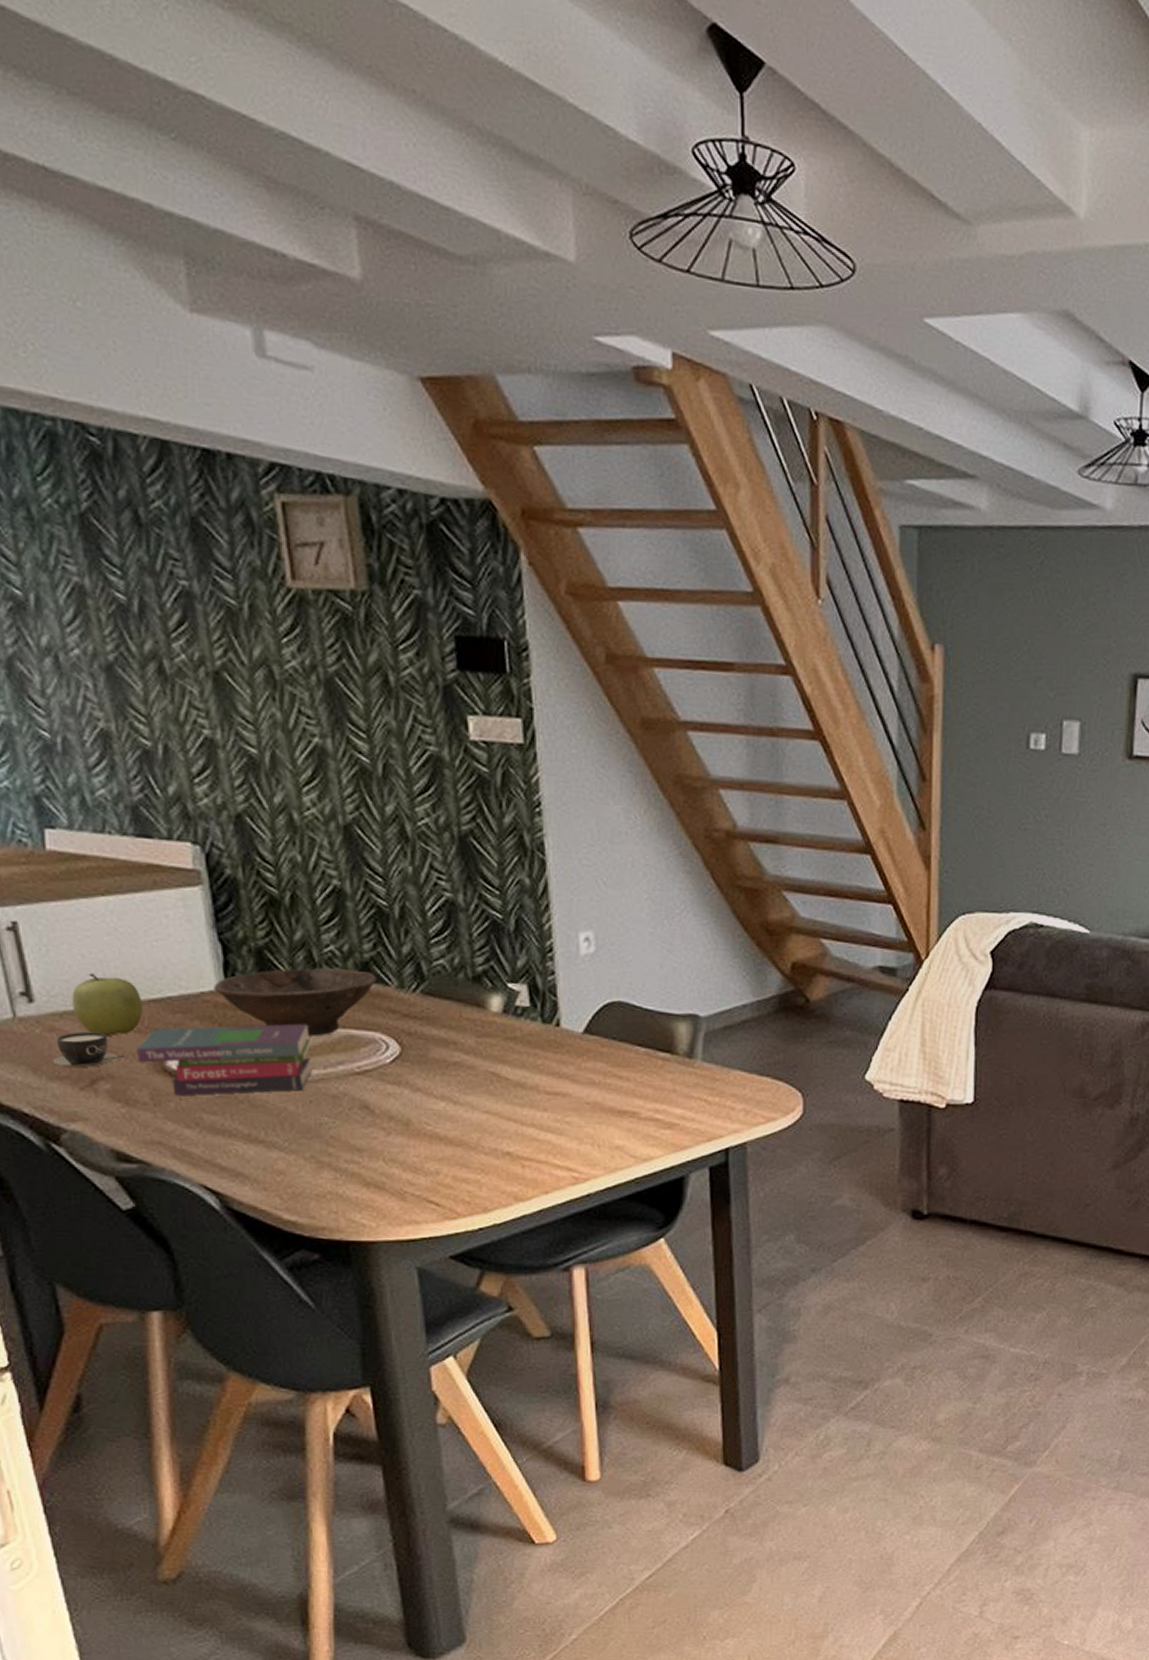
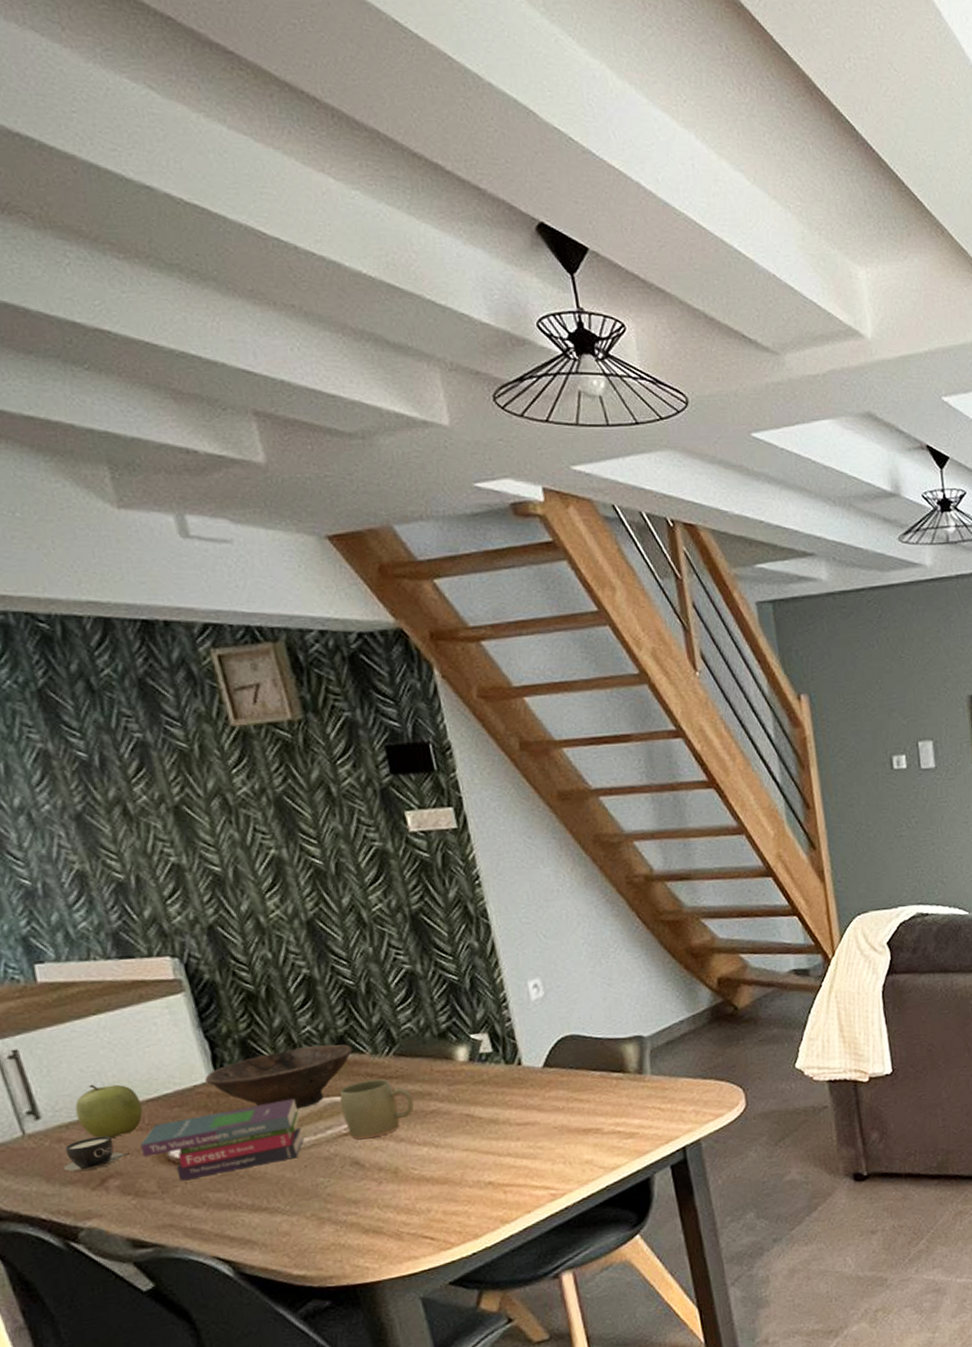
mug: none [357,1016,437,1082] -> present [339,1079,414,1140]

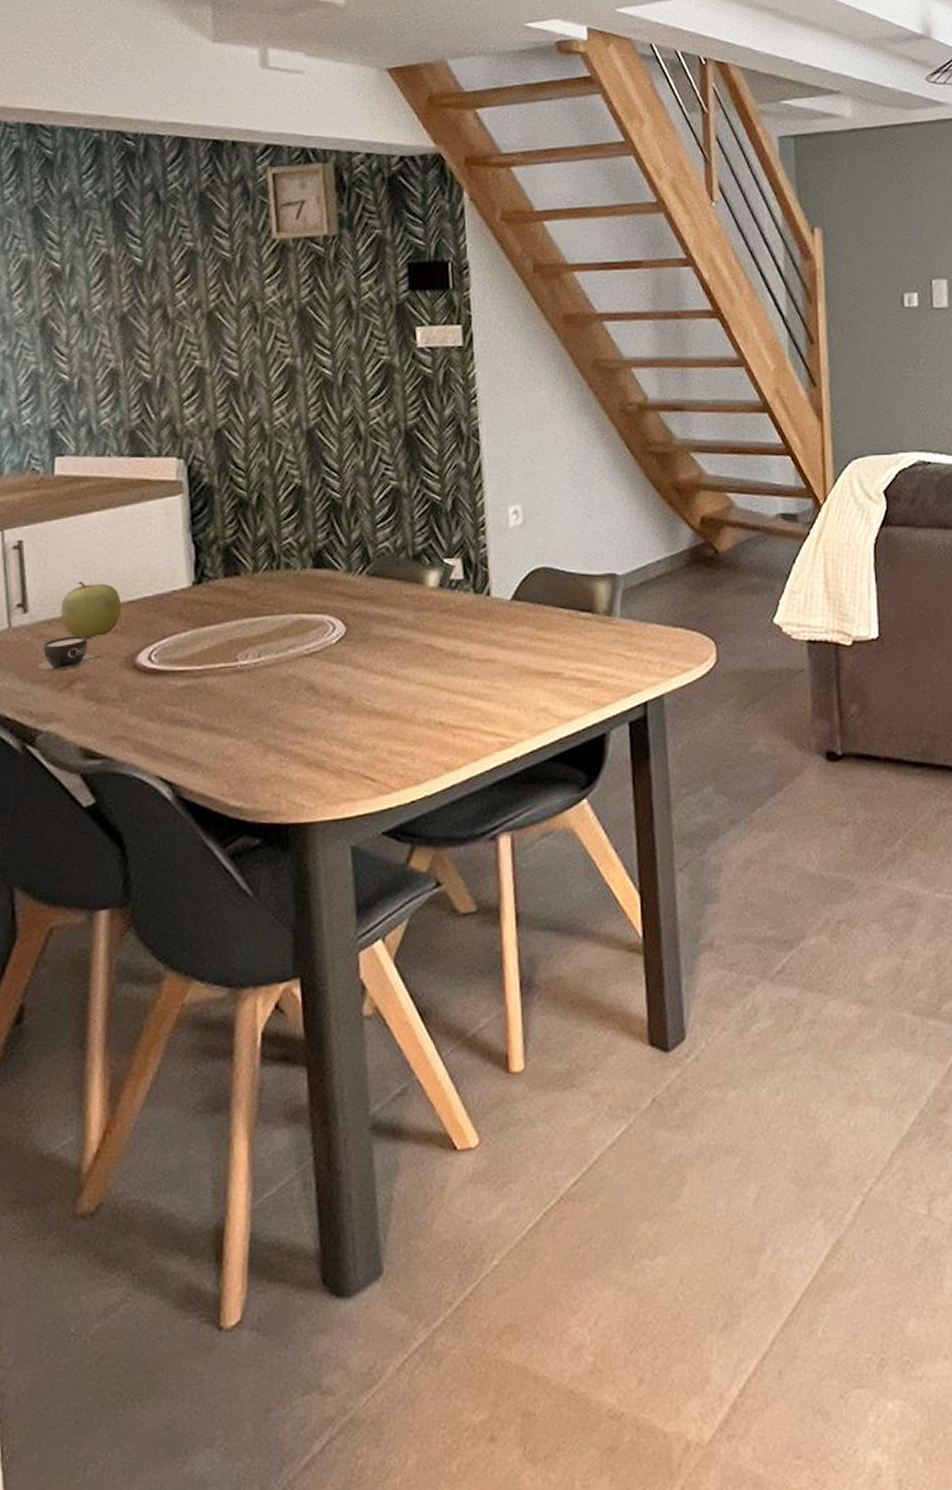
books: present [141,1098,305,1181] -> none [112,612,266,691]
bowl: present [205,1044,354,1109] -> none [184,558,329,624]
mug: present [339,1079,414,1140] -> none [307,599,378,663]

